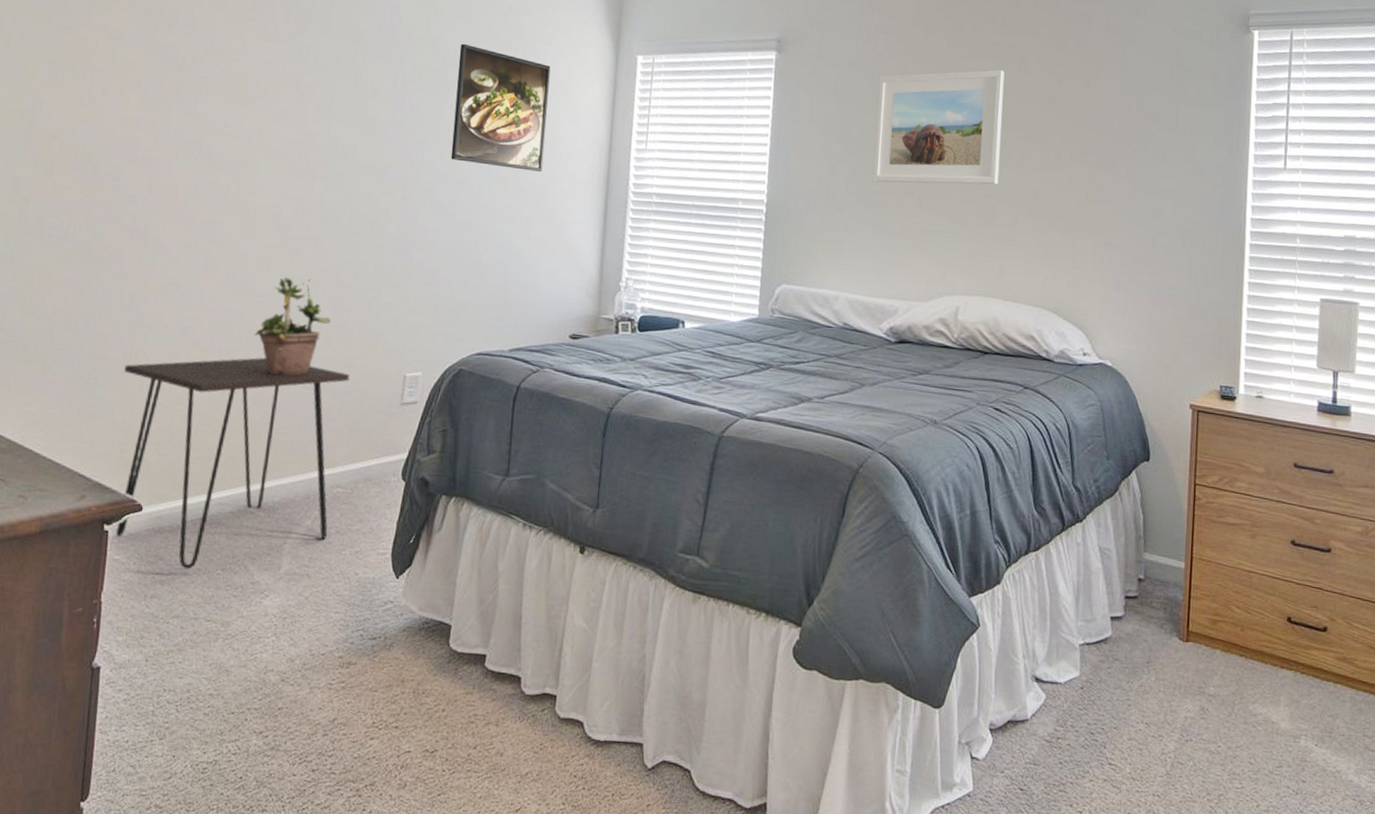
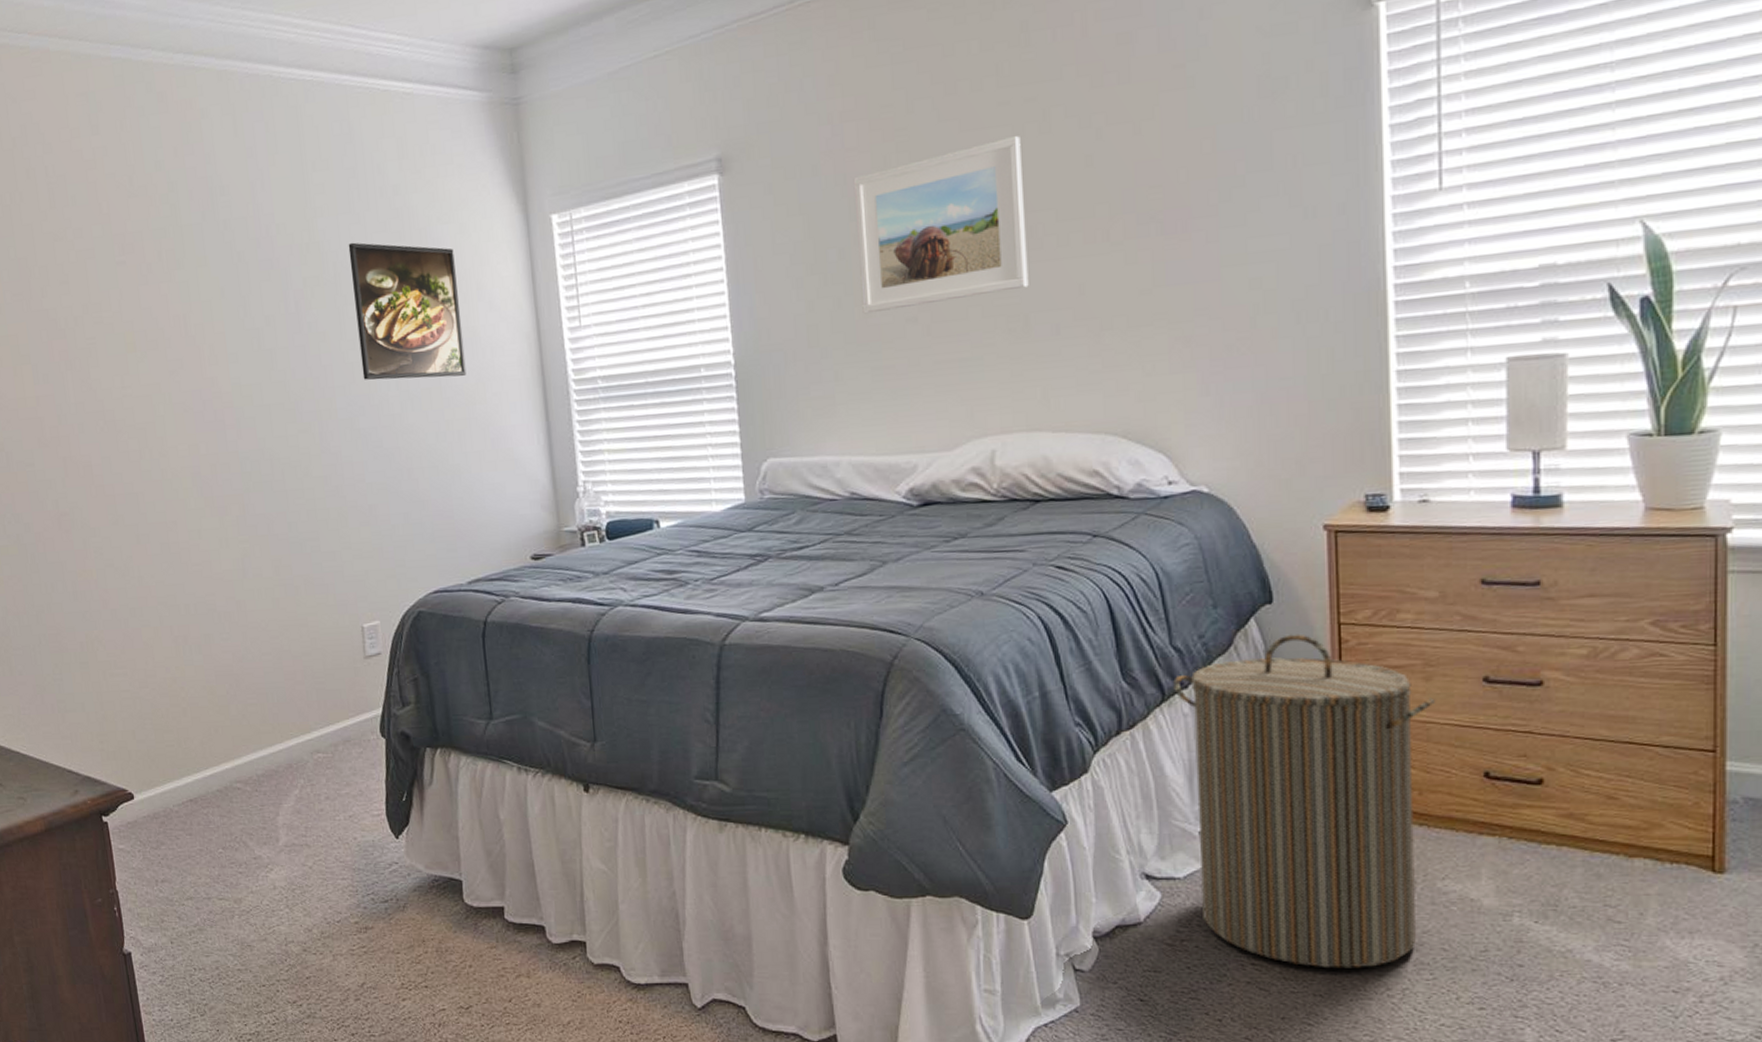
desk: present [116,357,350,569] -> none [84,628,318,851]
potted plant: present [254,277,331,376] -> none [200,537,275,644]
laundry hamper: none [1072,488,1257,774] -> present [1173,634,1435,969]

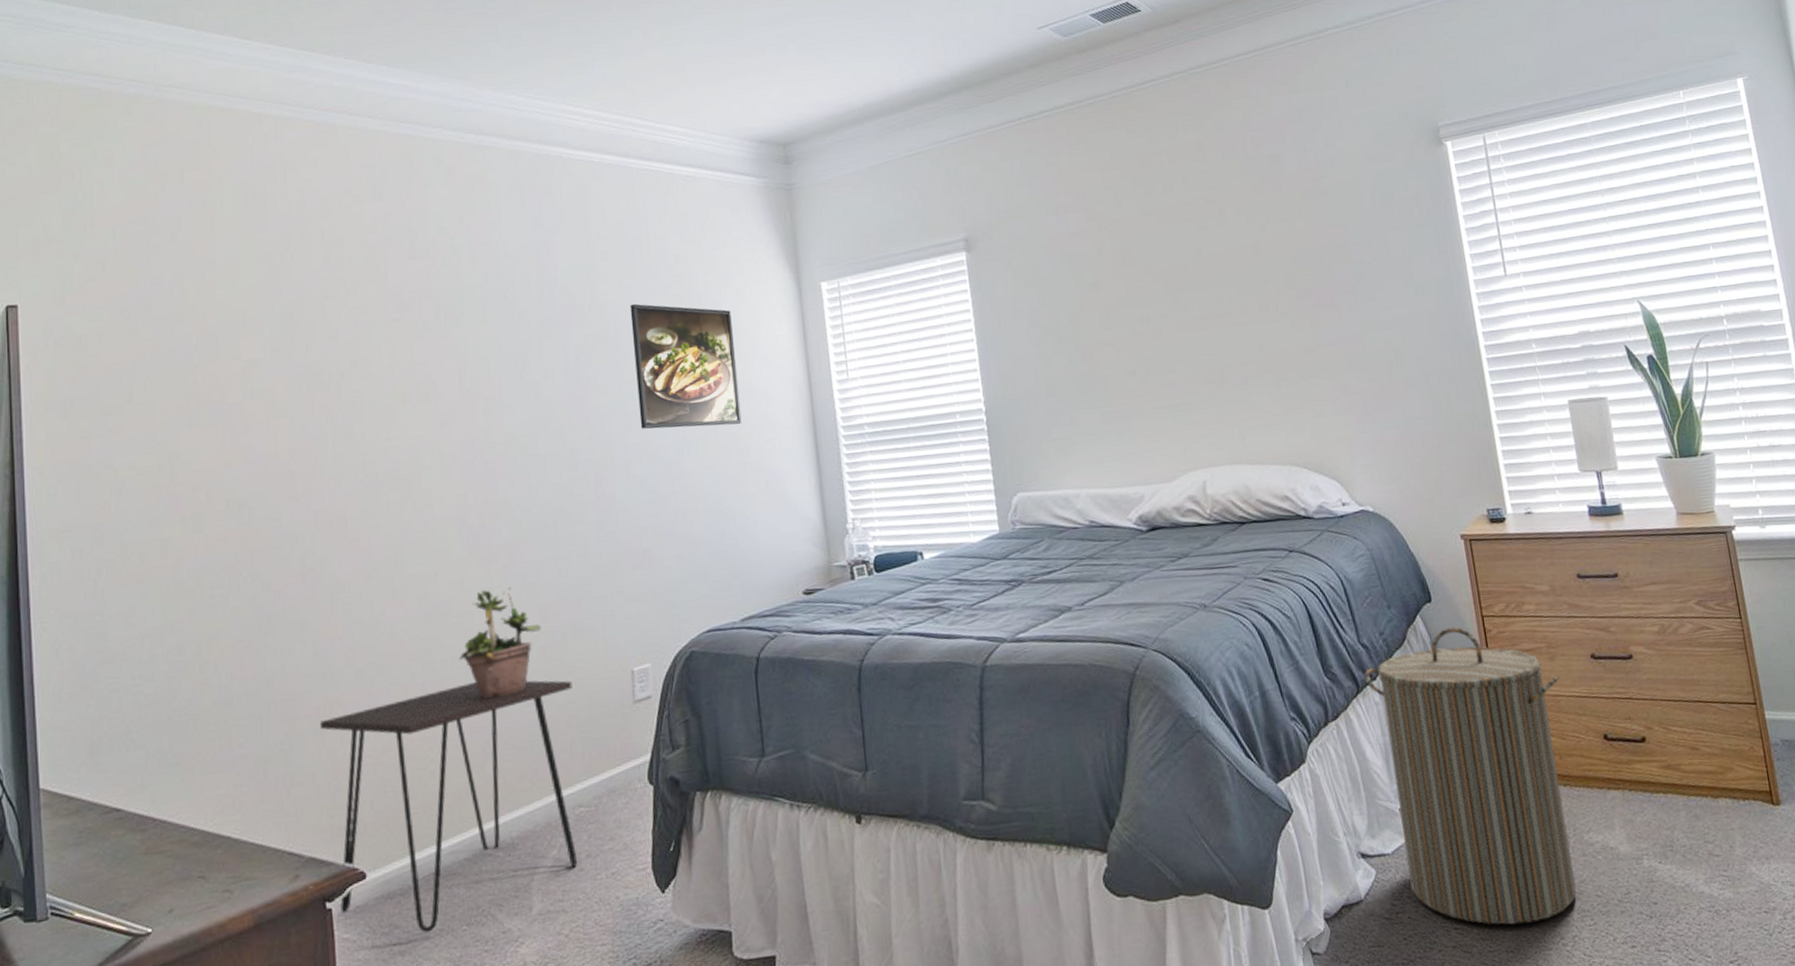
desk: none [84,628,318,851] -> present [320,680,578,933]
potted plant: none [200,537,275,644] -> present [458,586,541,698]
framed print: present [853,136,1029,314] -> none [1077,228,1221,368]

